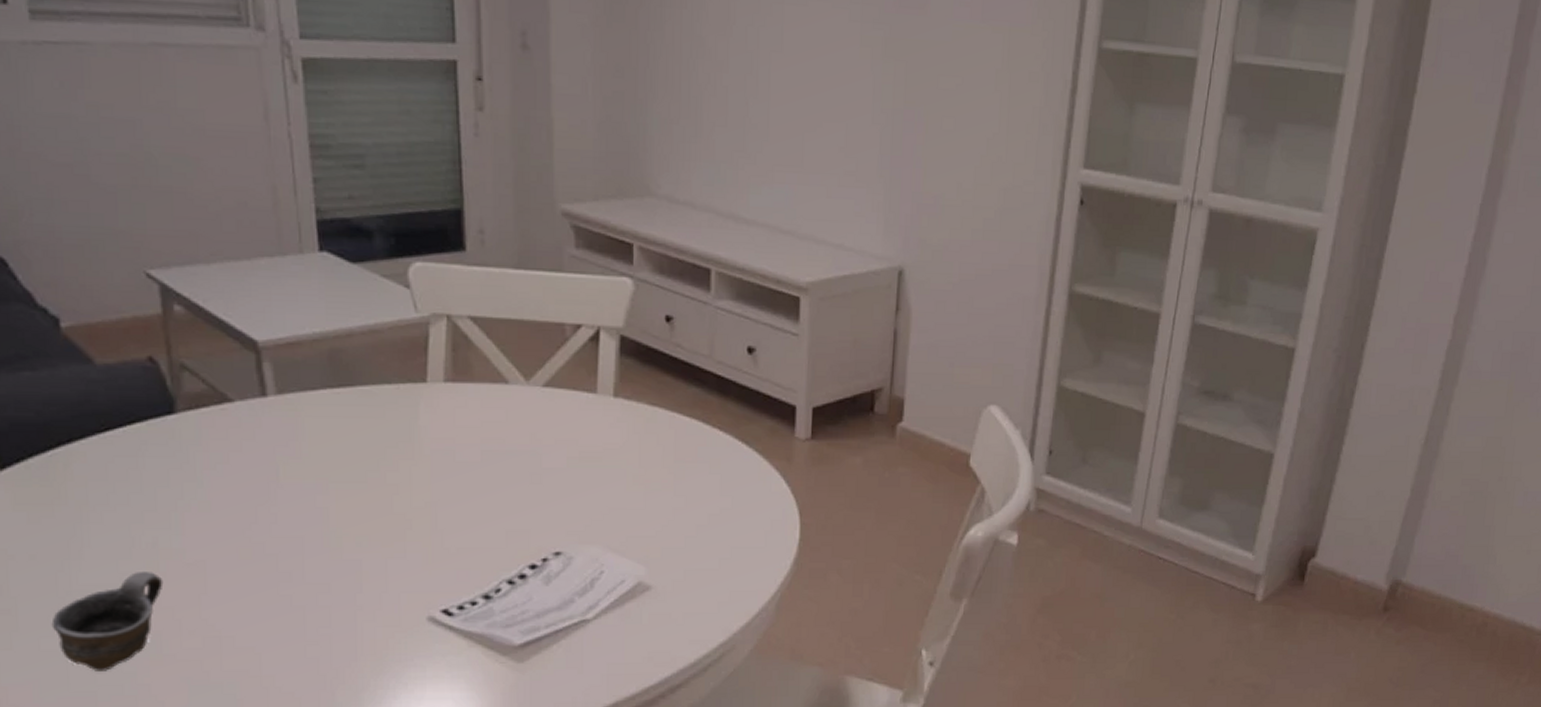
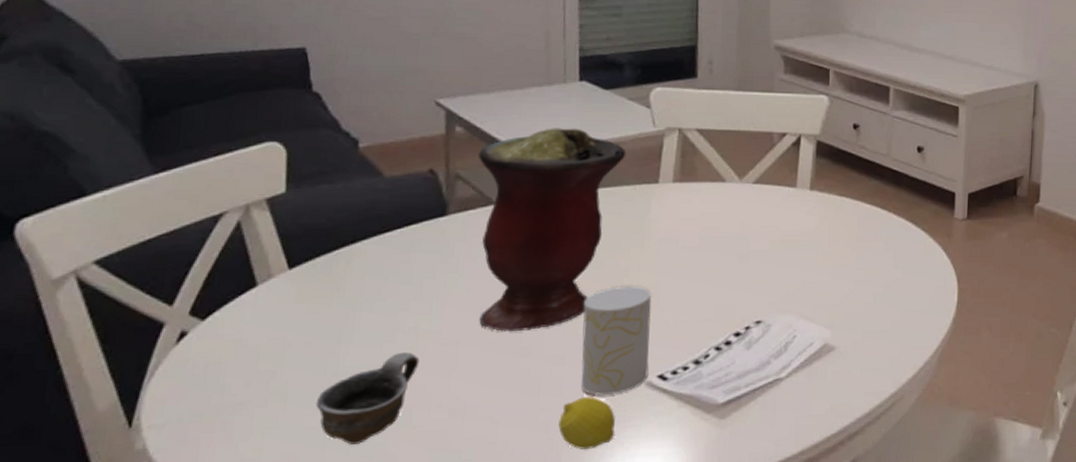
vase: none [204,310,385,554] -> present [478,128,627,332]
fruit: none [331,631,397,689] -> present [558,397,615,450]
cup: none [347,504,430,629] -> present [581,285,652,395]

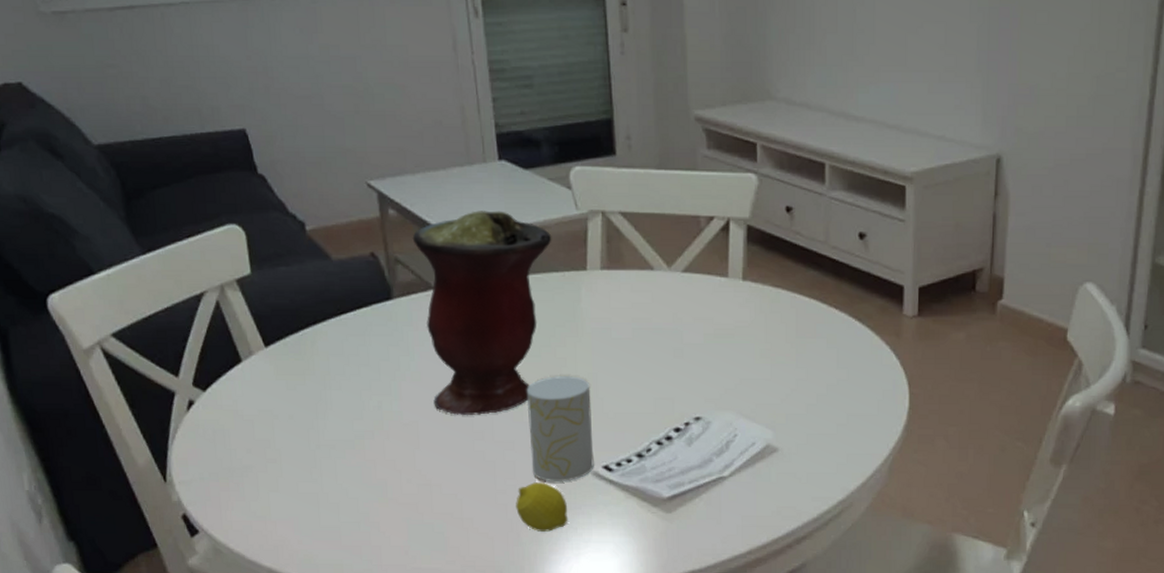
cup: present [315,352,420,445] -> none [306,430,387,511]

